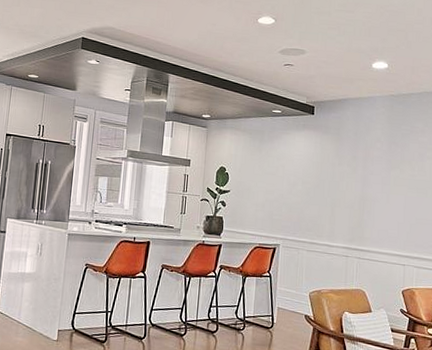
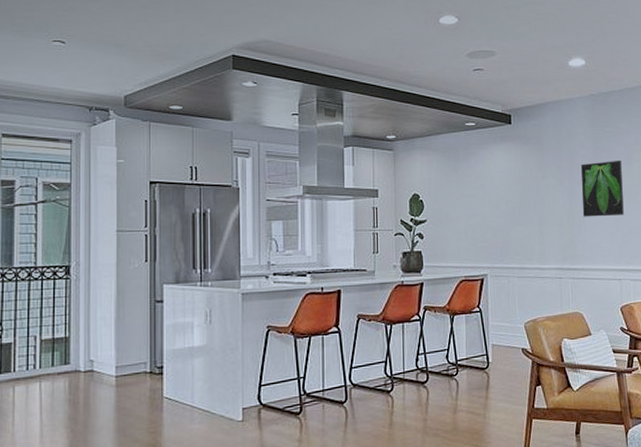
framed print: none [373,156,415,206] -> present [580,160,624,217]

